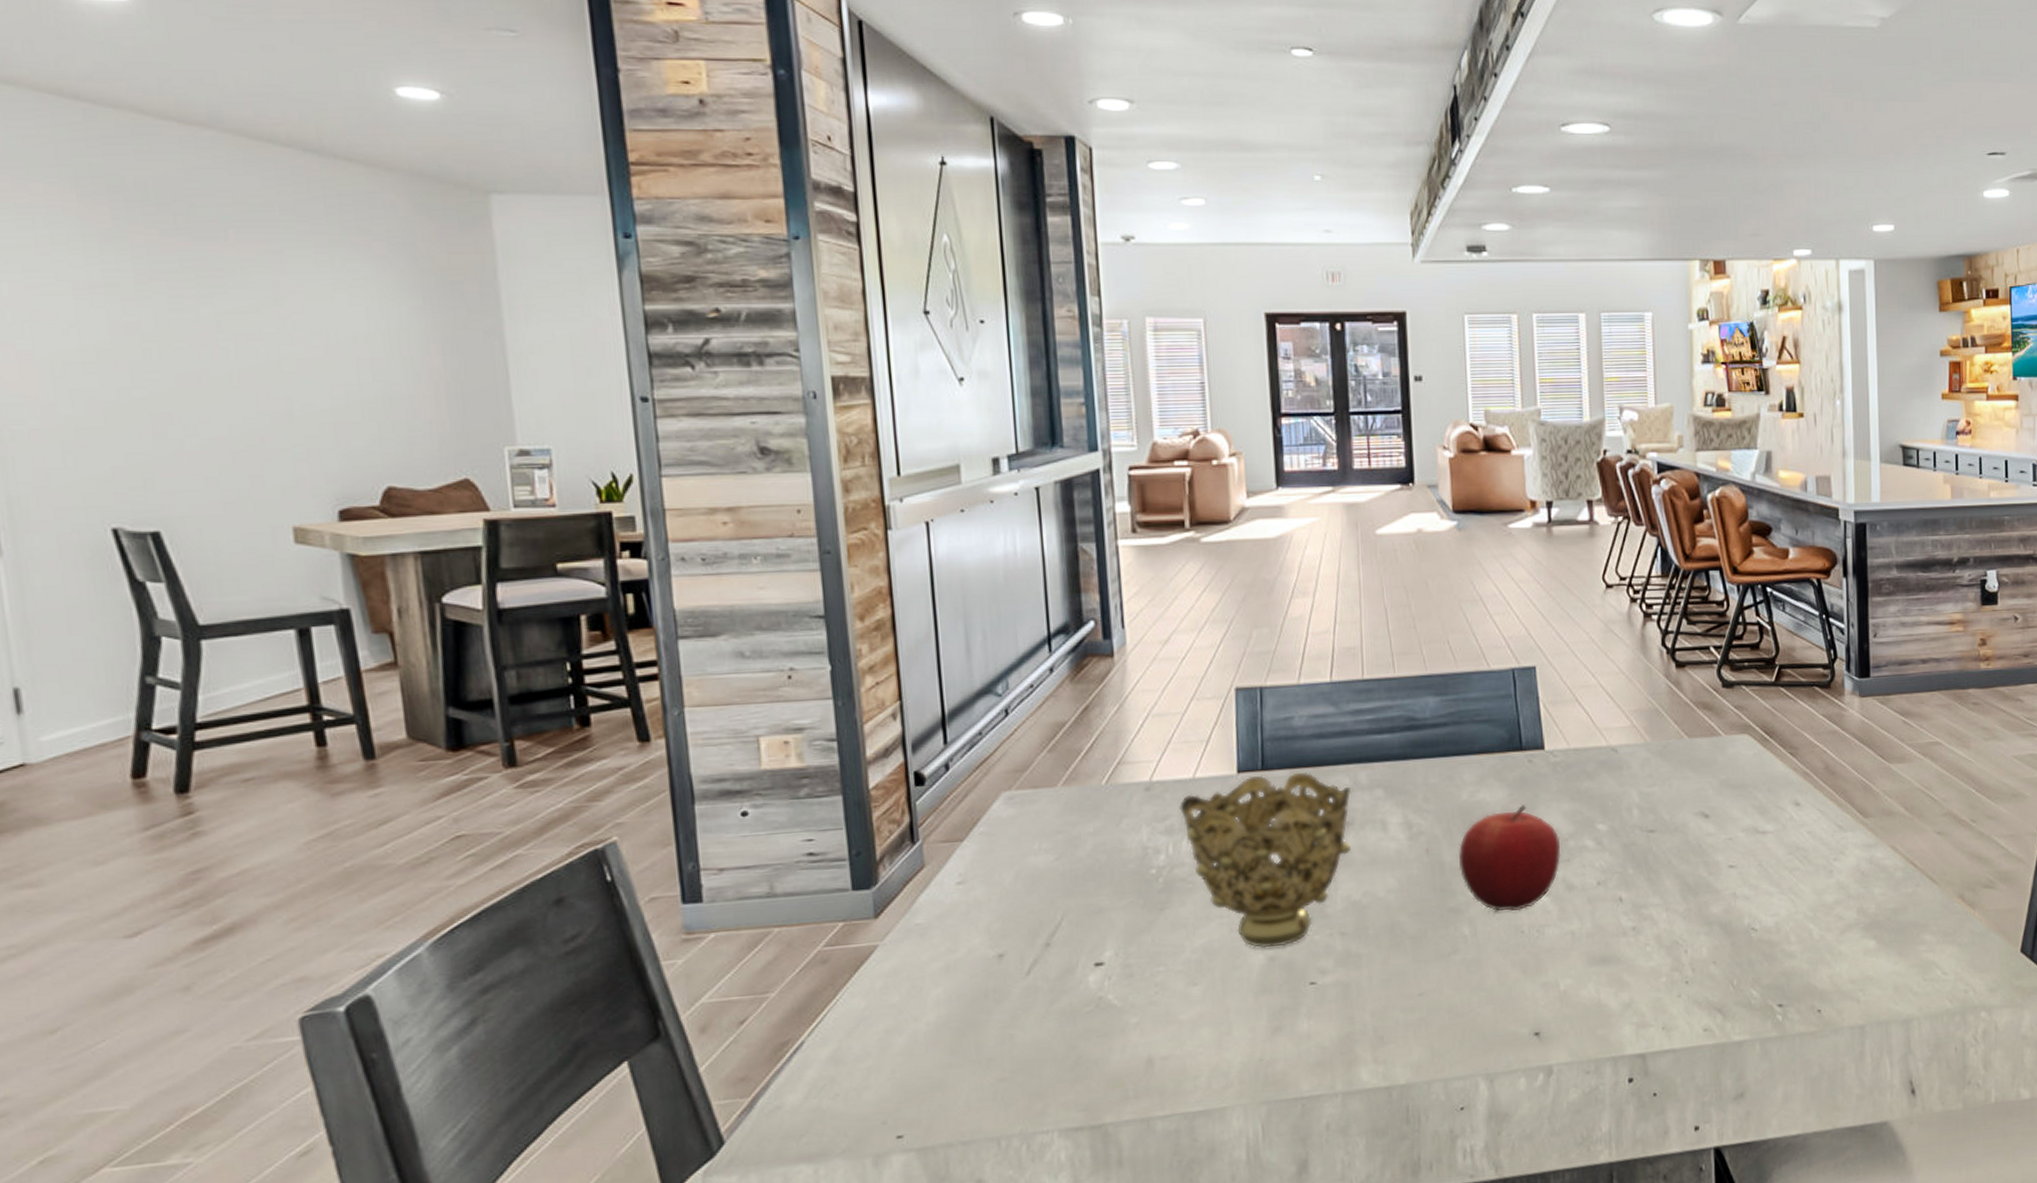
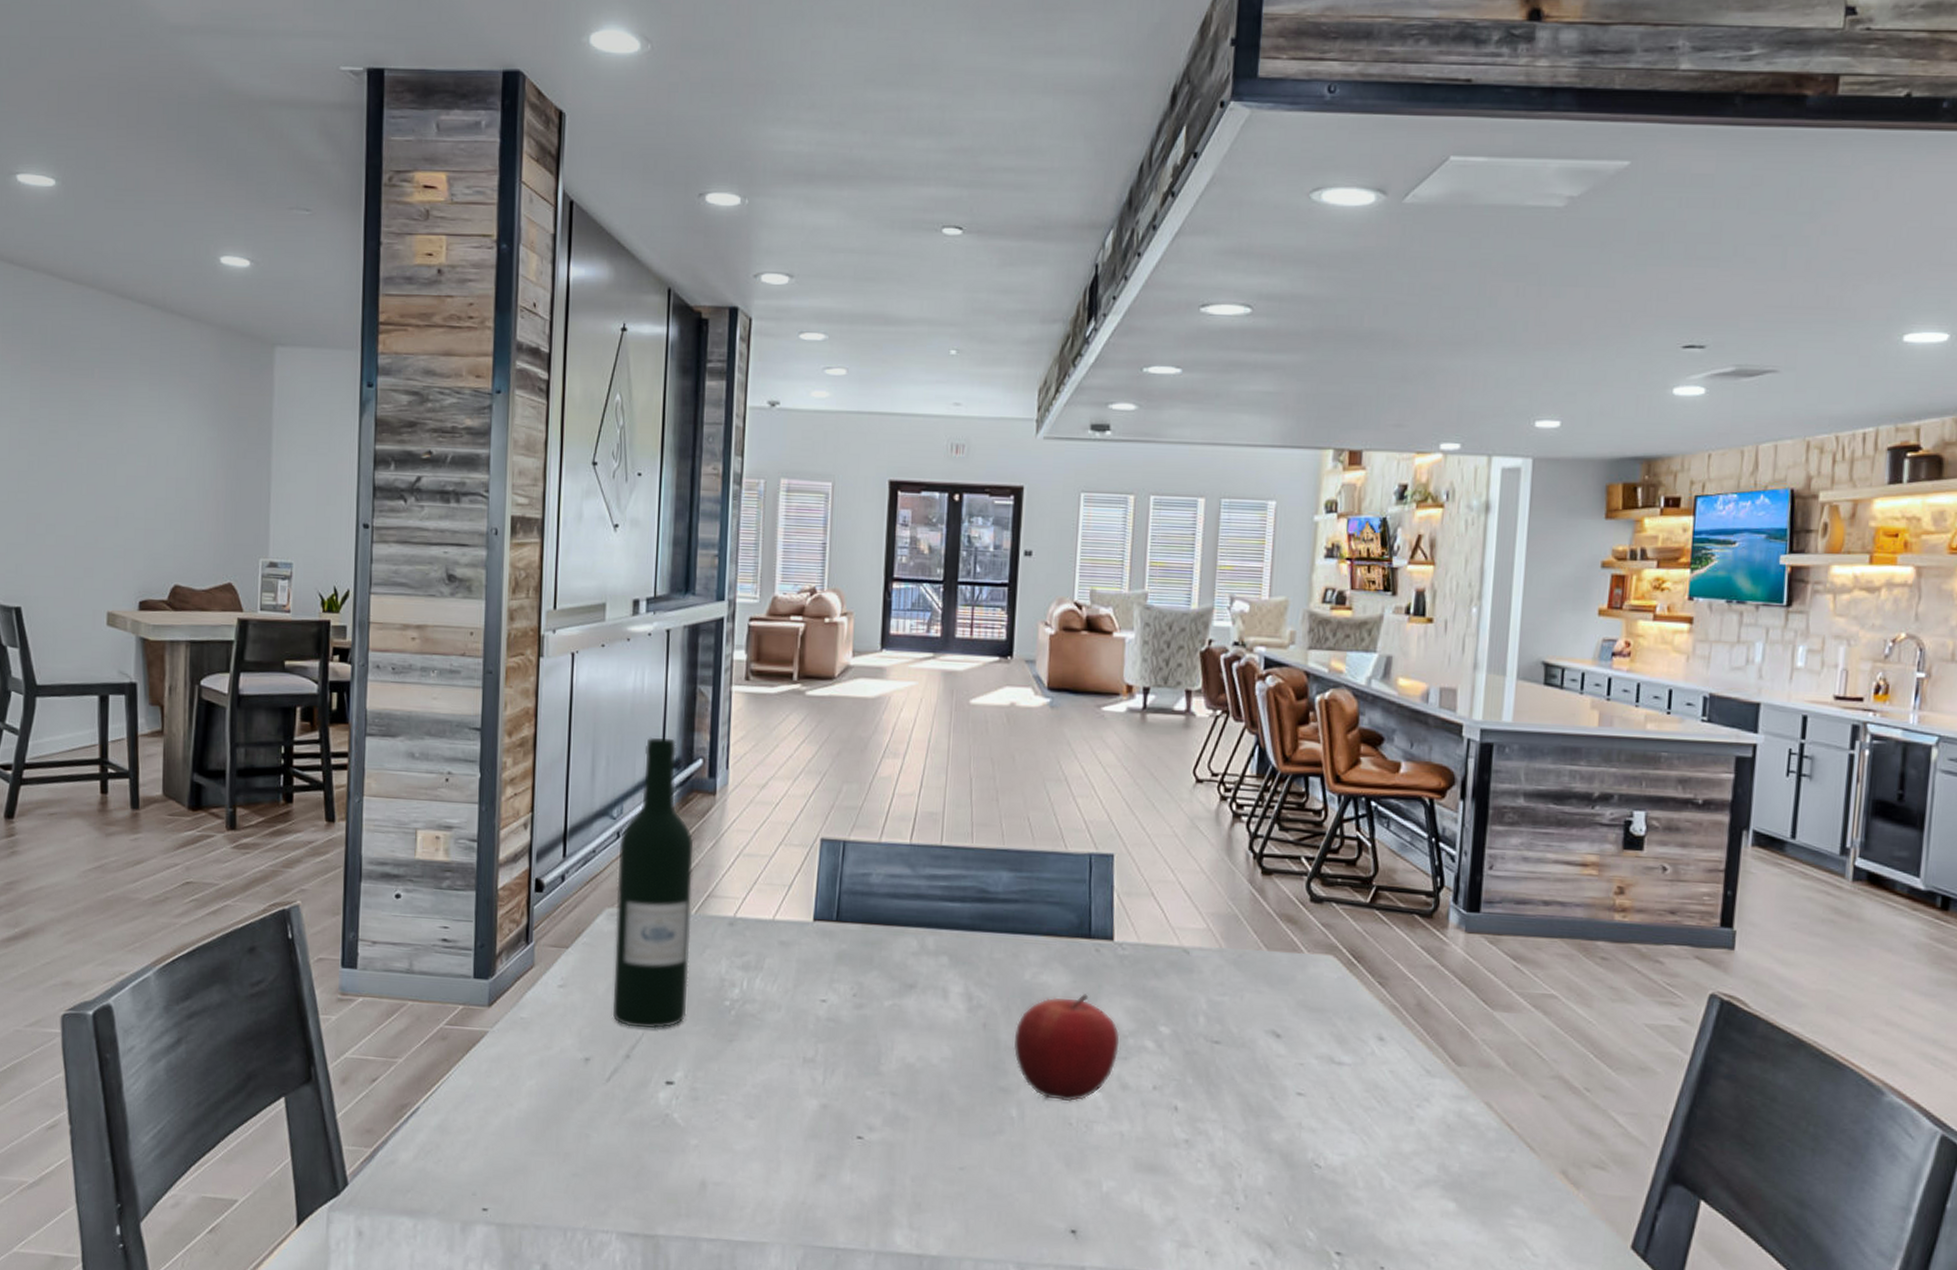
wine bottle: none [1008,603,1109,914] -> present [612,737,694,1029]
decorative bowl: present [1179,771,1352,949] -> none [757,925,918,1097]

